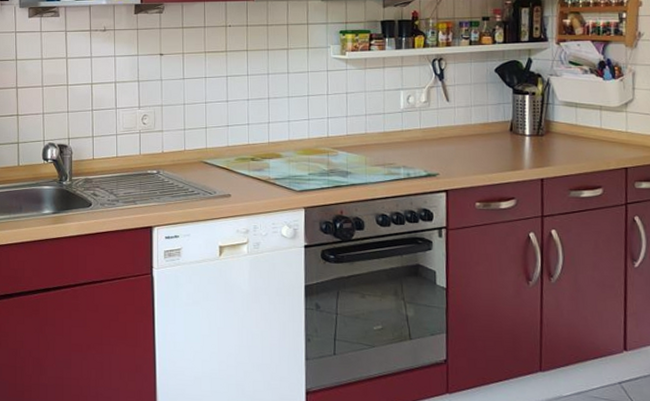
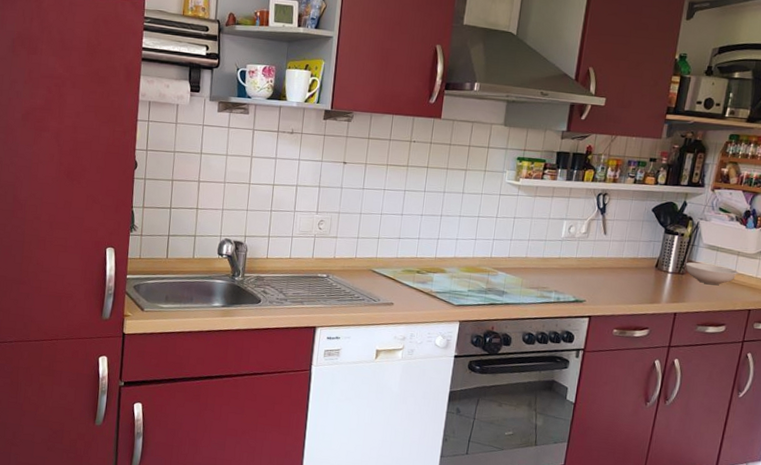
bowl: none [543,121,605,145] -> present [685,262,738,286]

